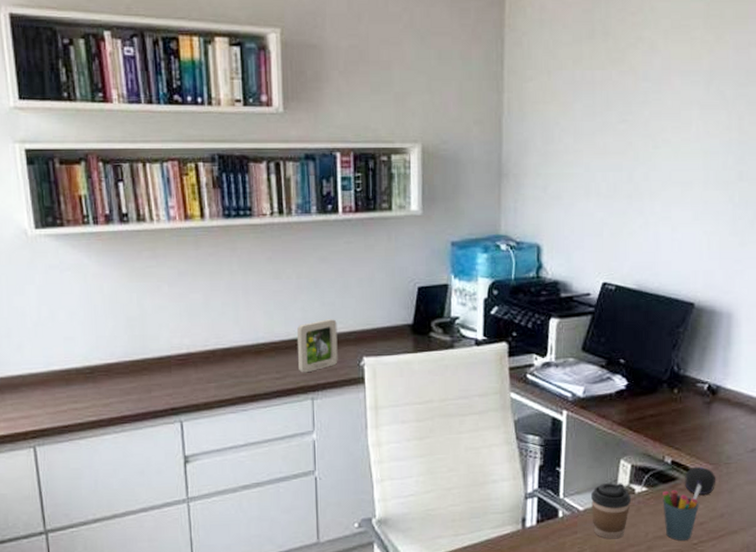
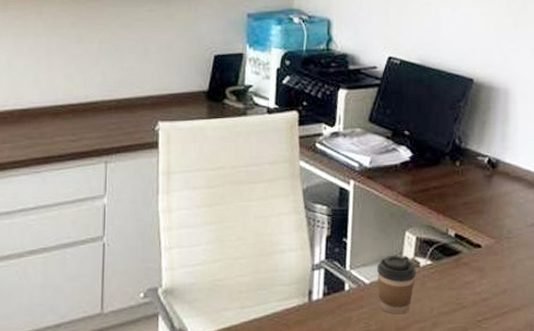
picture frame: present [296,319,338,373] -> none [94,84,135,136]
pen holder: present [663,483,701,541] -> none [447,257,484,317]
computer mouse: present [685,466,715,495] -> none [468,240,497,269]

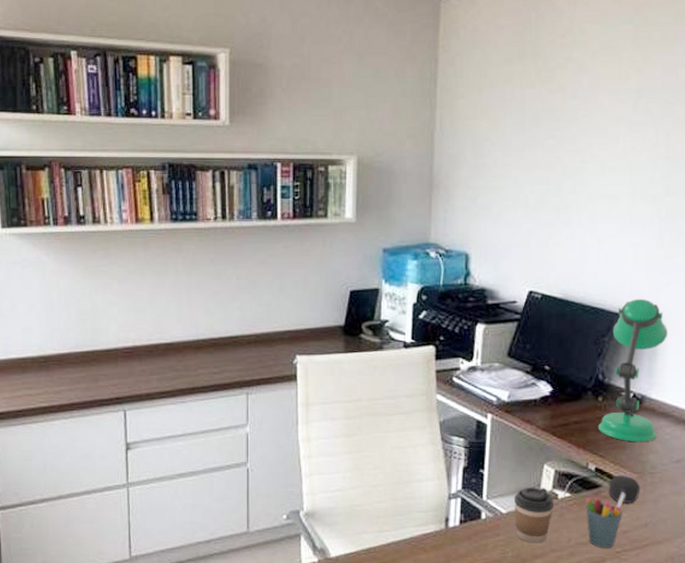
pen holder: none [447,257,484,317] -> present [586,491,625,548]
desk lamp: none [457,64,519,207] -> present [598,298,668,443]
computer mouse: none [468,240,497,269] -> present [608,475,640,503]

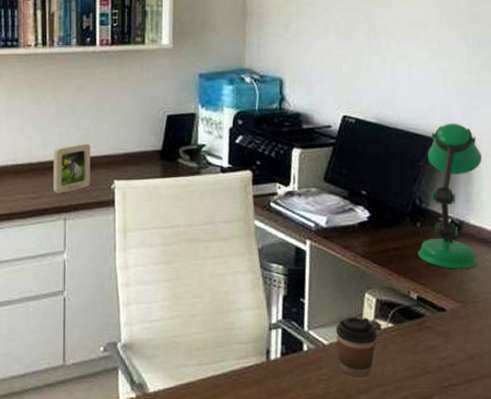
picture frame: none [234,319,273,369] -> present [53,143,91,194]
pen holder: present [586,491,625,548] -> none [409,321,449,382]
computer mouse: present [608,475,640,503] -> none [431,303,463,334]

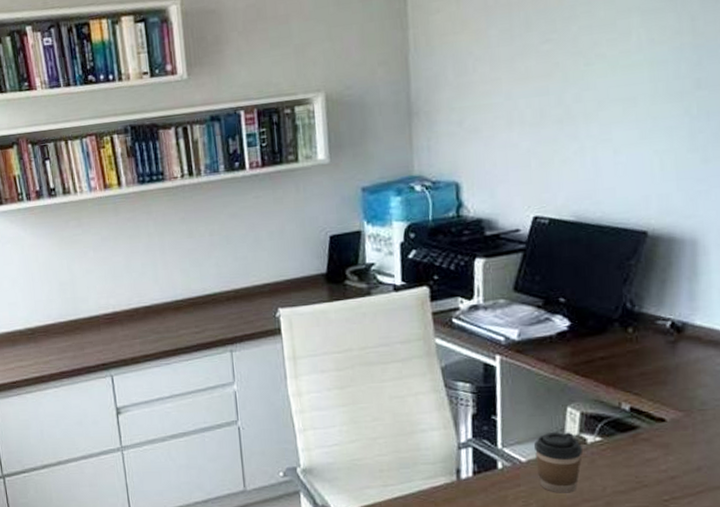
picture frame: present [53,143,91,194] -> none [212,273,254,326]
desk lamp: present [418,123,483,270] -> none [630,212,712,377]

